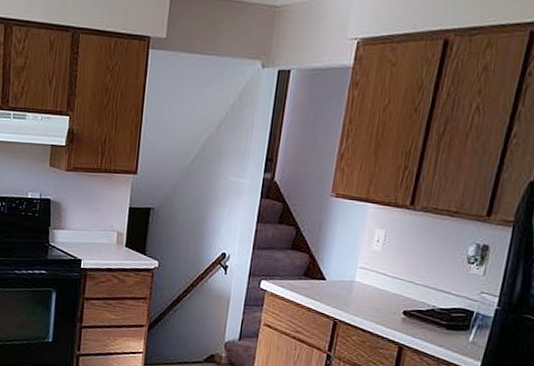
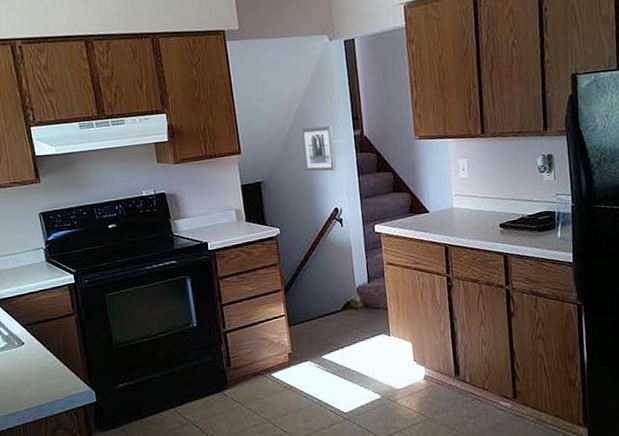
wall art: none [202,159,243,212] -> present [301,125,337,172]

